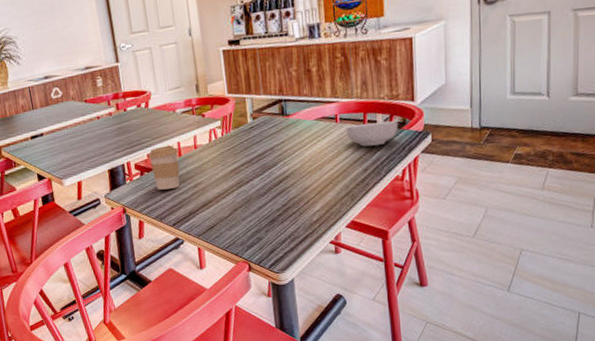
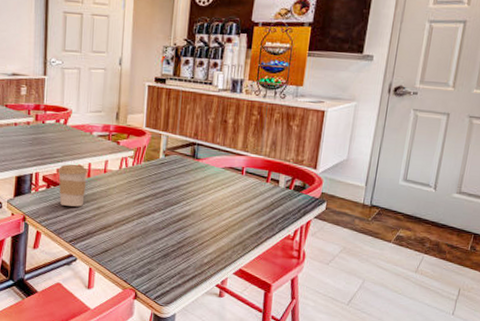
cereal bowl: present [346,121,398,147] -> none [249,180,298,204]

